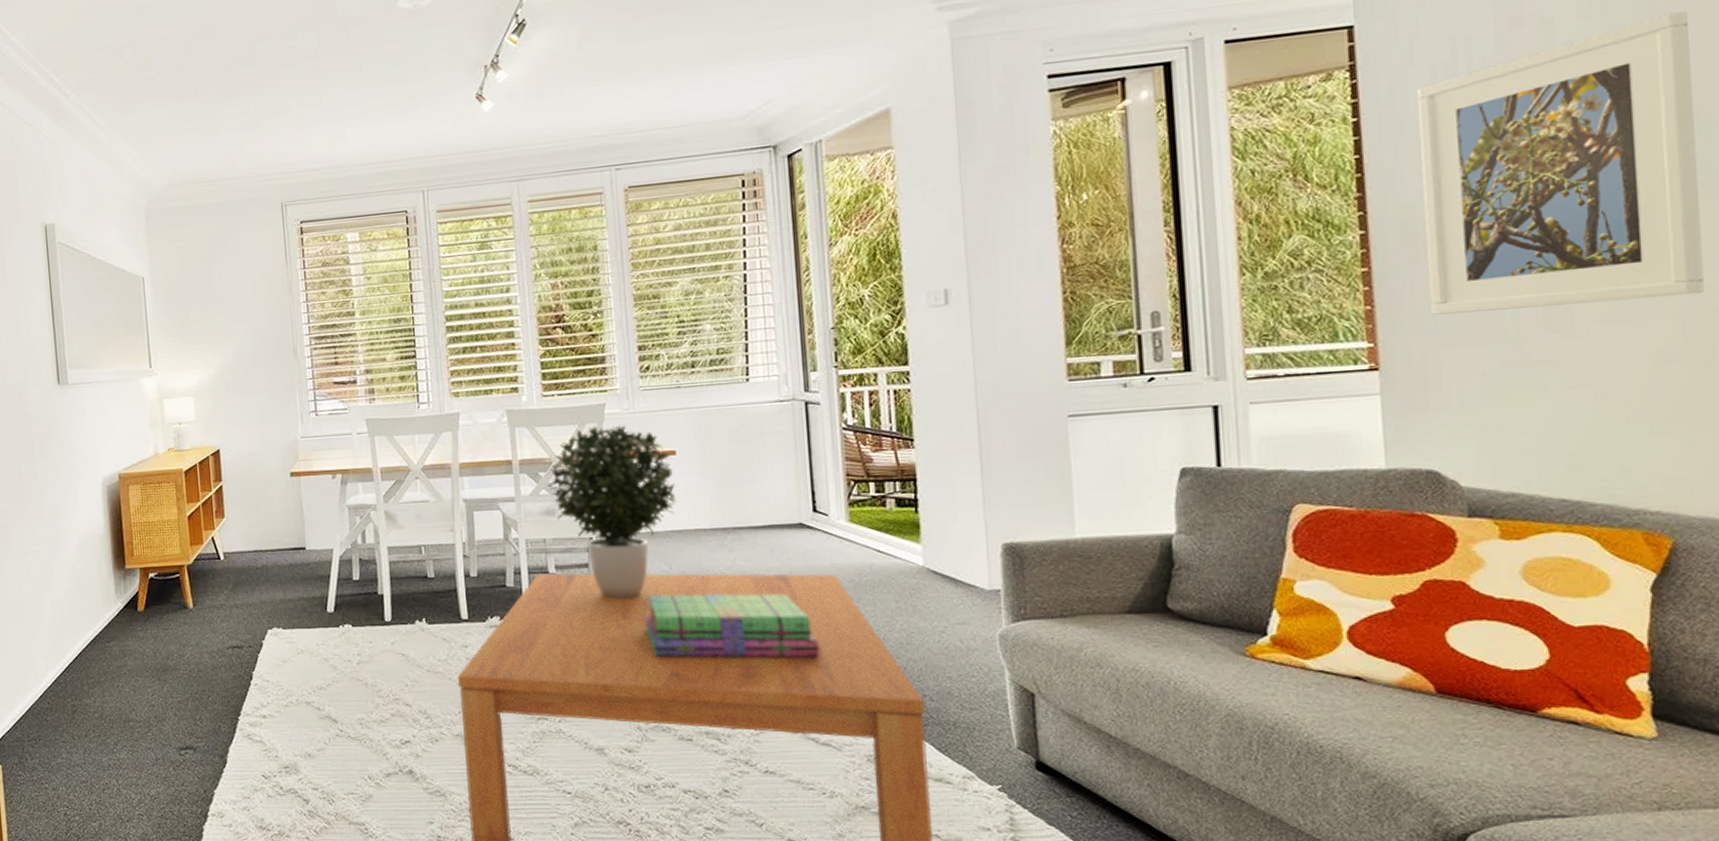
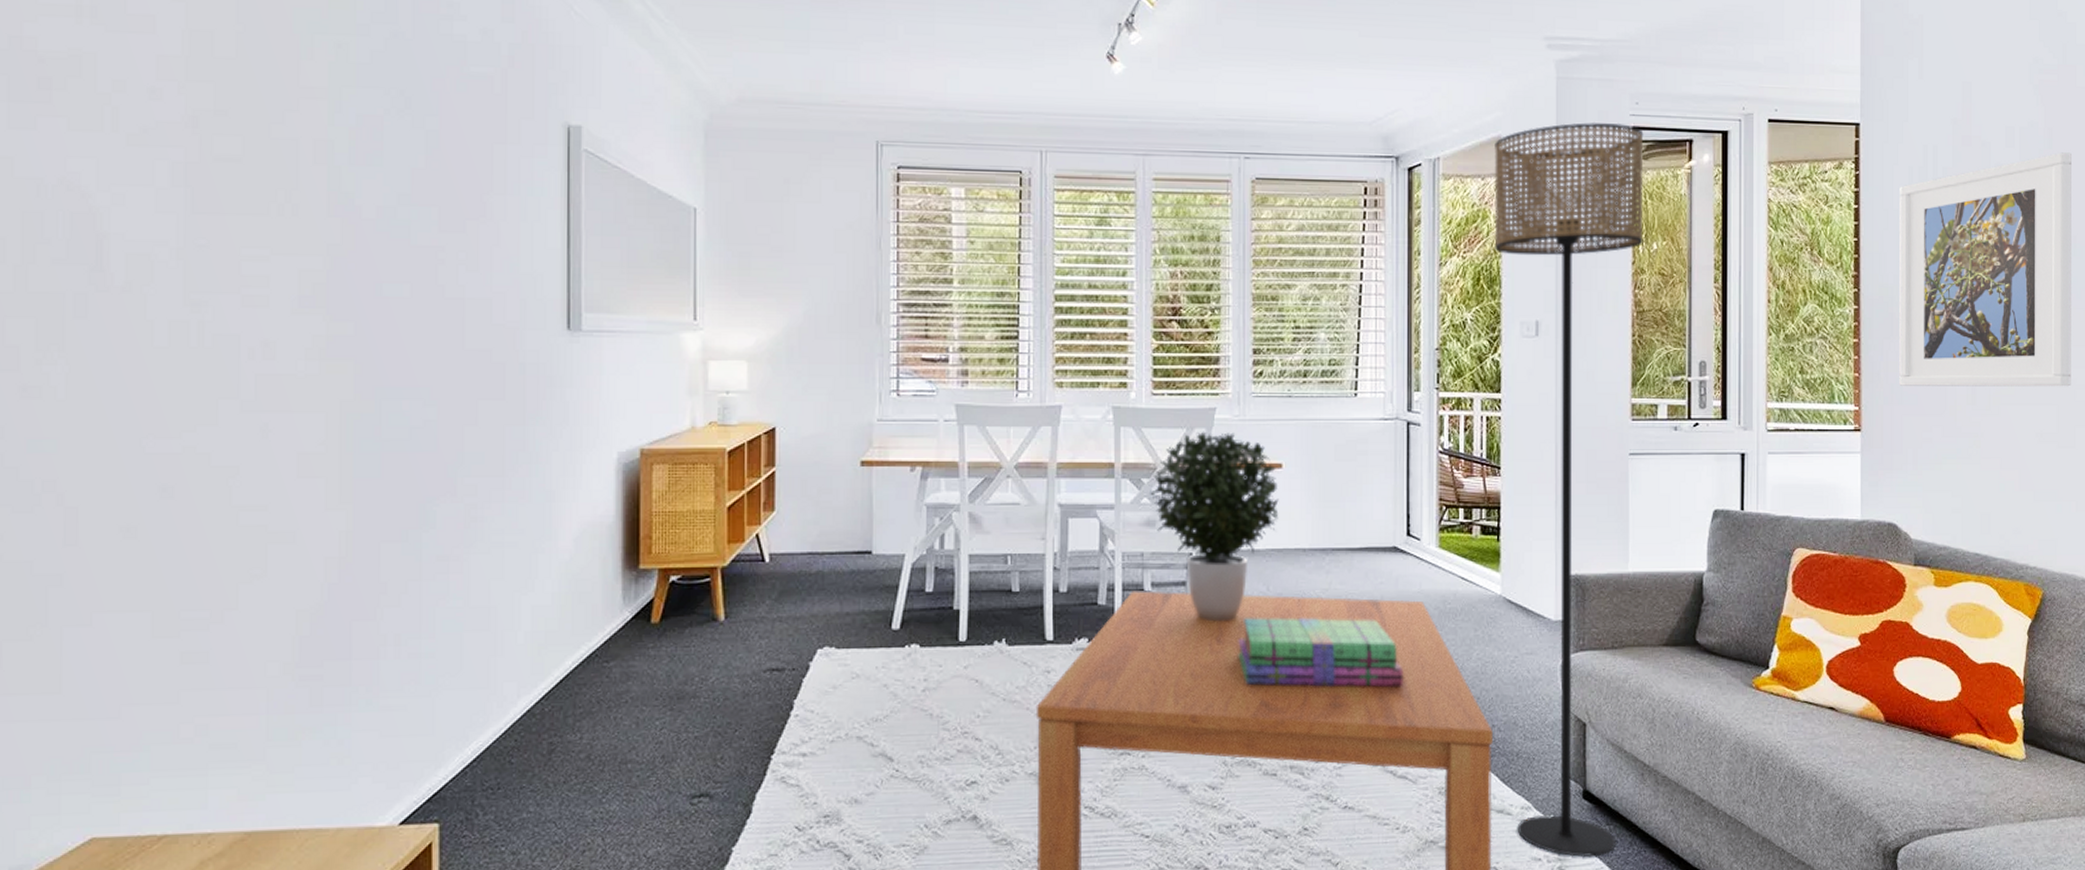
floor lamp: none [883,74,1081,830] -> present [1494,122,1644,858]

